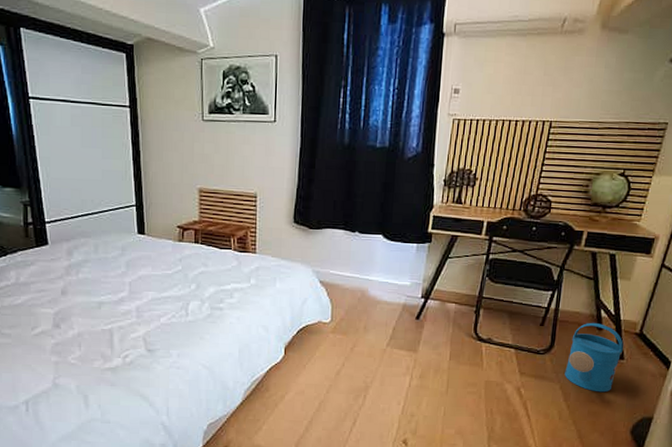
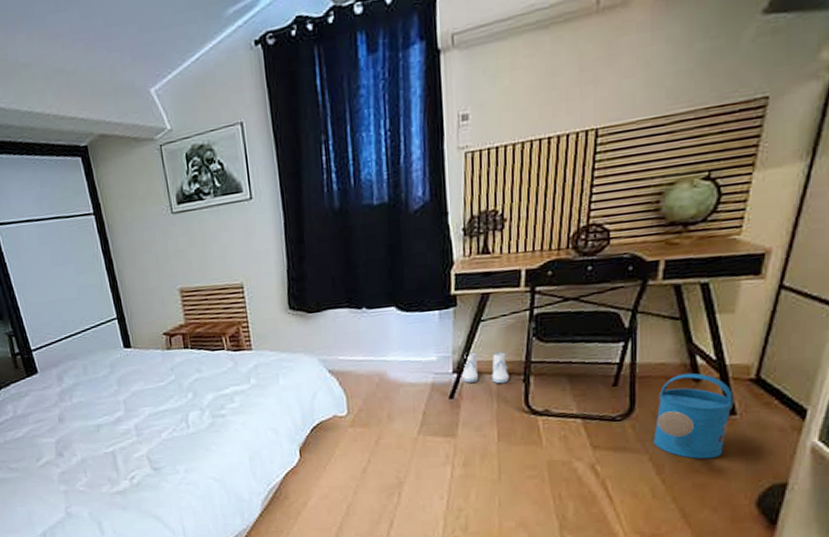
boots: none [428,282,465,312] -> present [462,352,509,384]

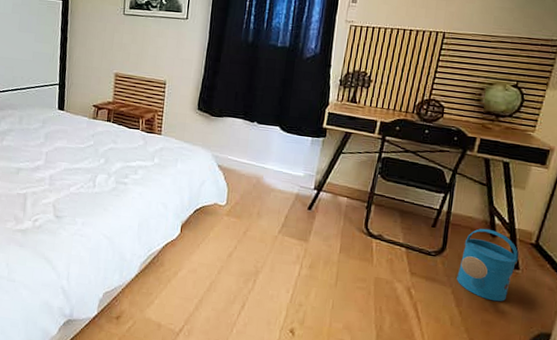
boots: present [462,352,509,384] -> none [320,175,357,207]

